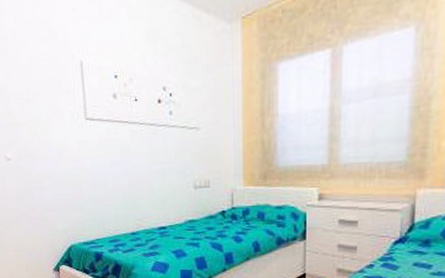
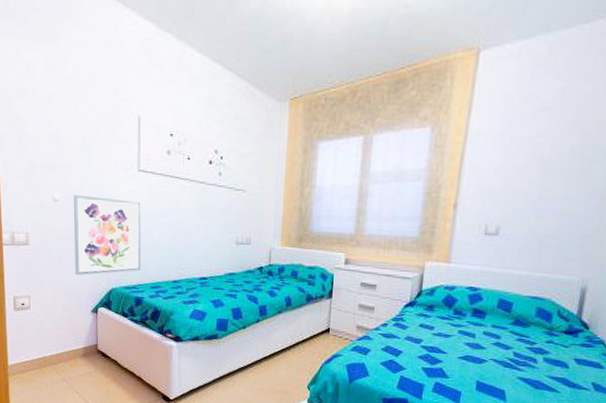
wall art: none [24,151,98,234] -> present [73,195,141,275]

